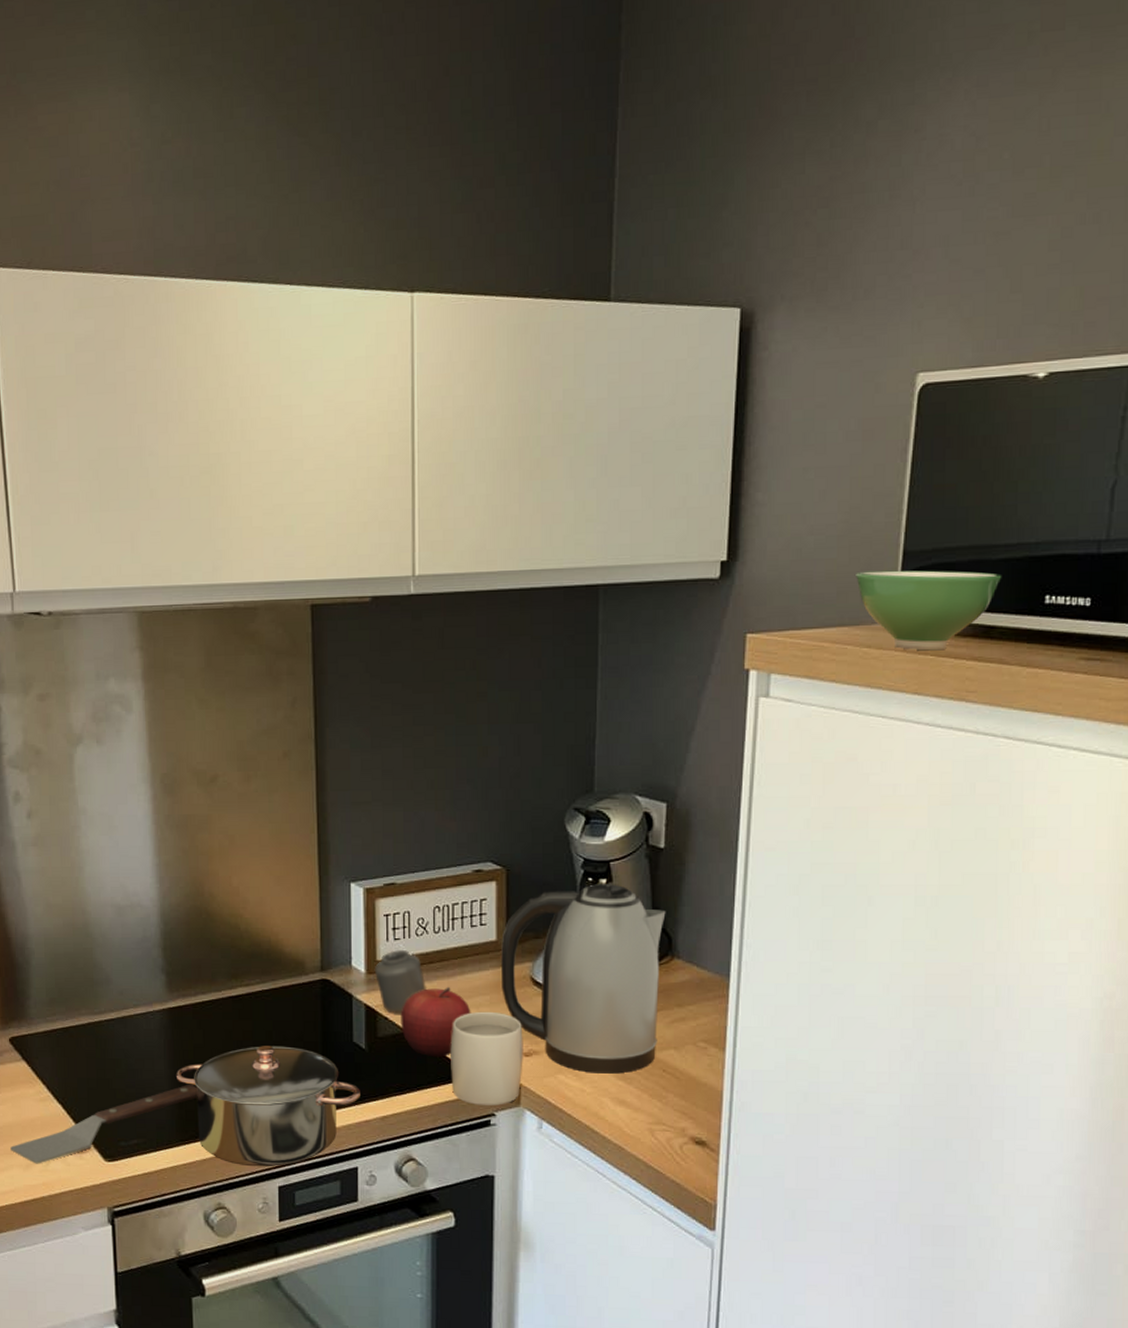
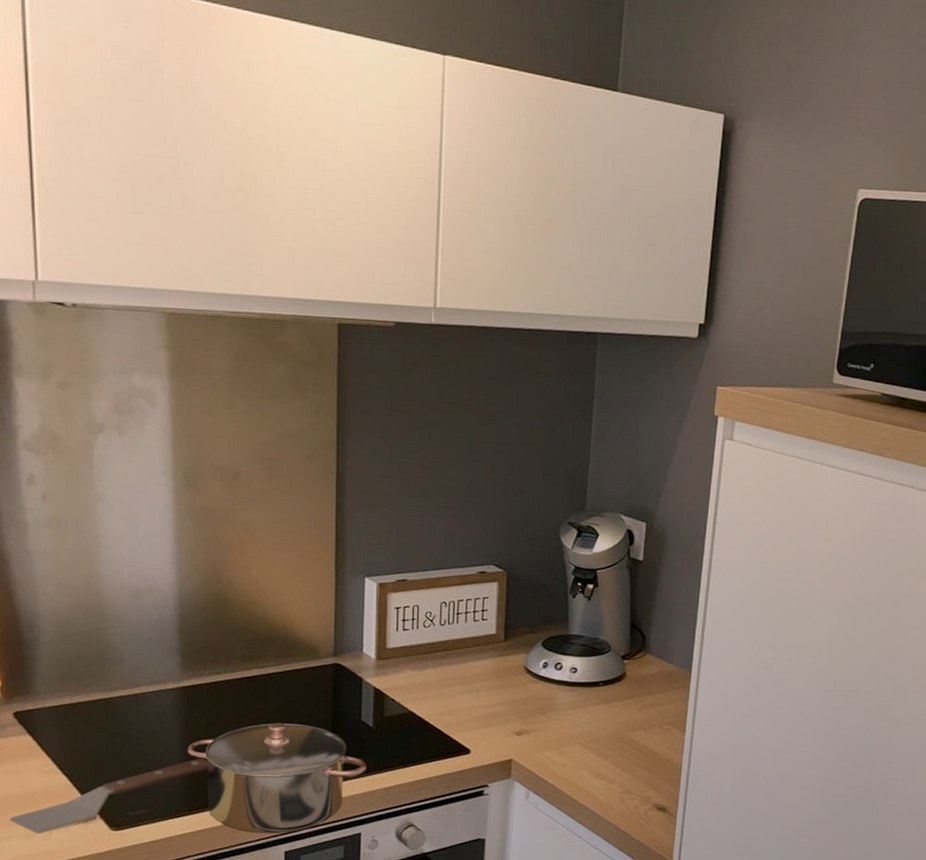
jar: present [375,936,428,1013] -> none [385,627,432,695]
fruit: present [400,987,471,1058] -> none [406,673,471,735]
mug: present [450,1011,523,1107] -> none [450,695,516,779]
kettle: present [501,884,666,1074] -> none [498,588,642,751]
bowl: present [856,570,1002,651] -> none [805,344,914,414]

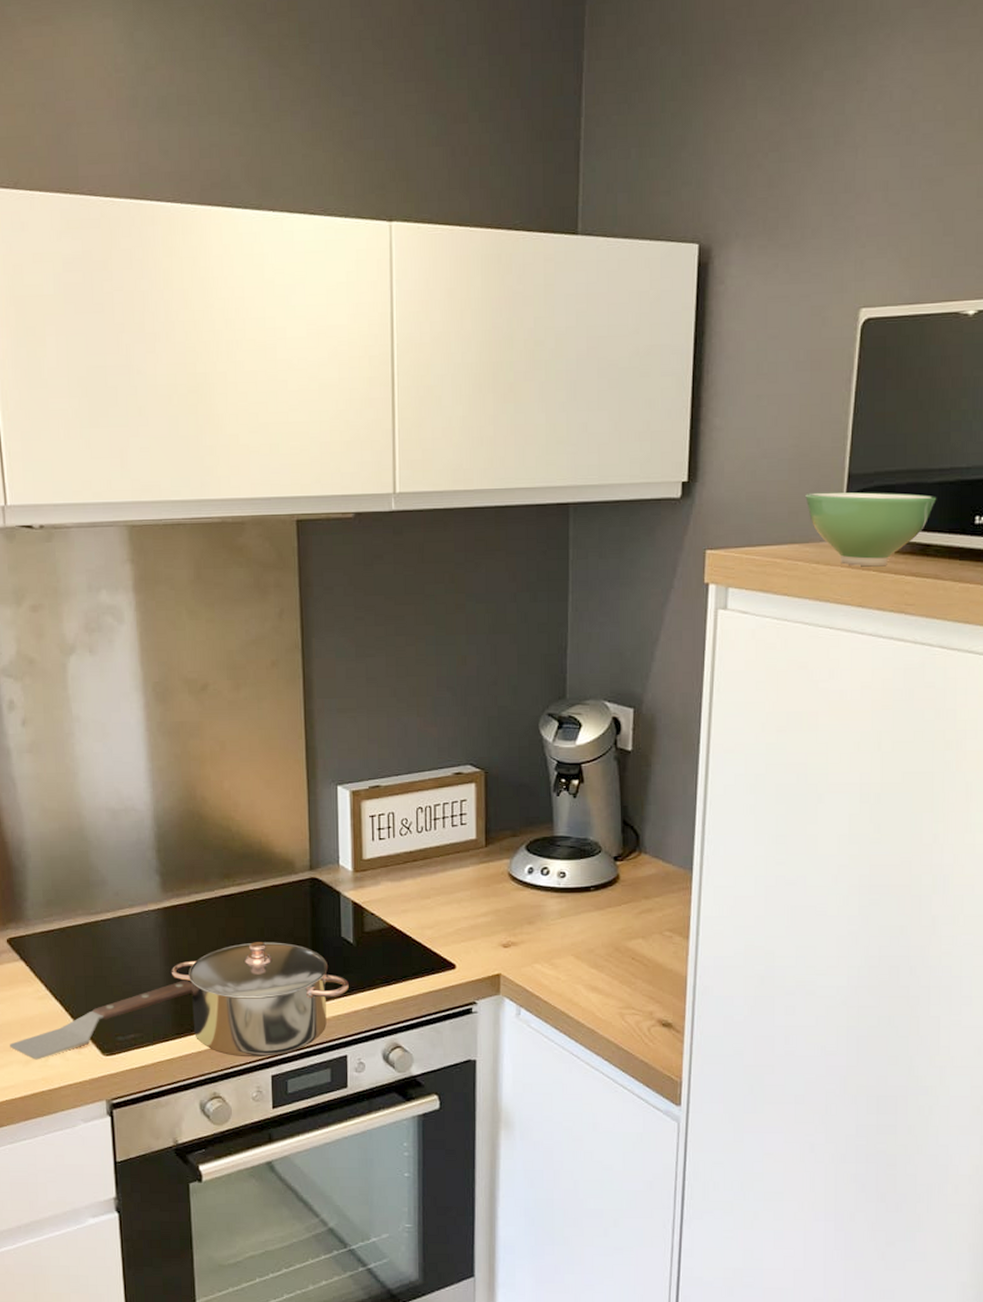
bowl: none [805,344,914,414] -> present [805,491,937,567]

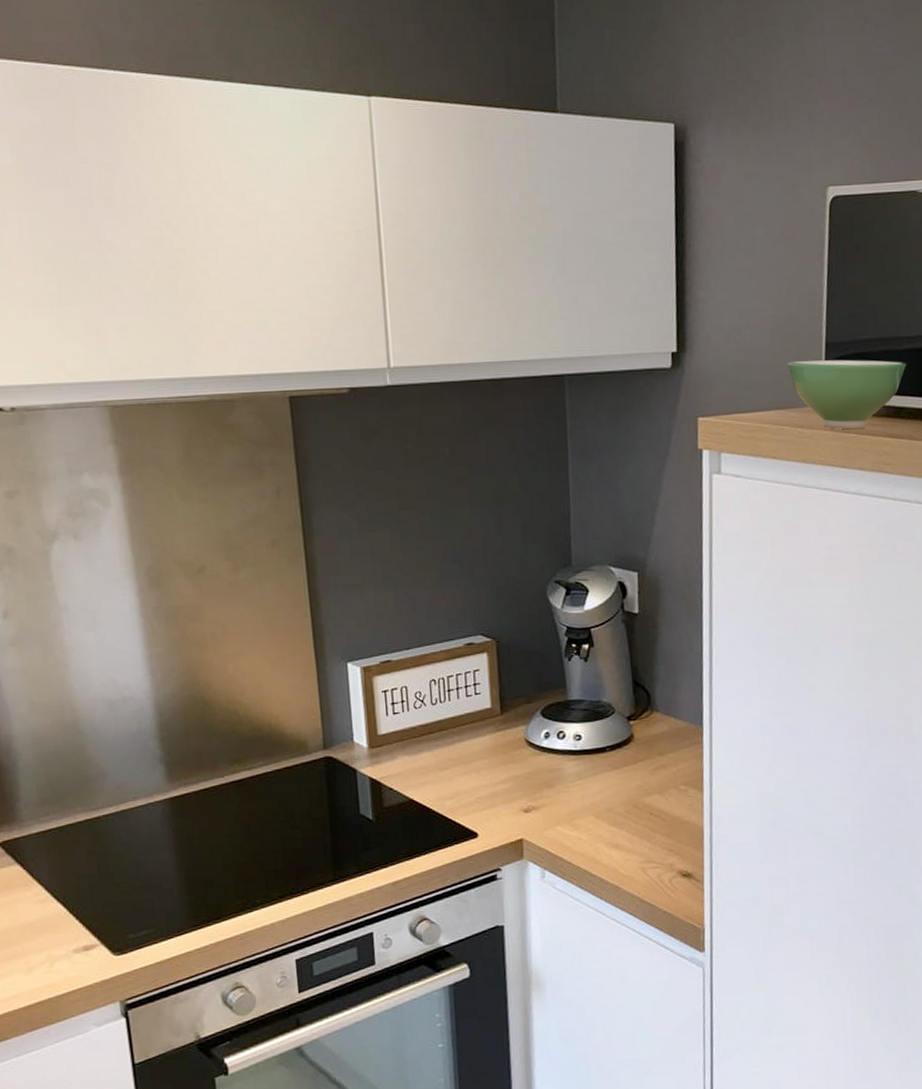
spatula: present [10,981,193,1060] -> none [9,871,207,967]
cooking pot: present [171,942,349,1058] -> none [182,824,371,944]

